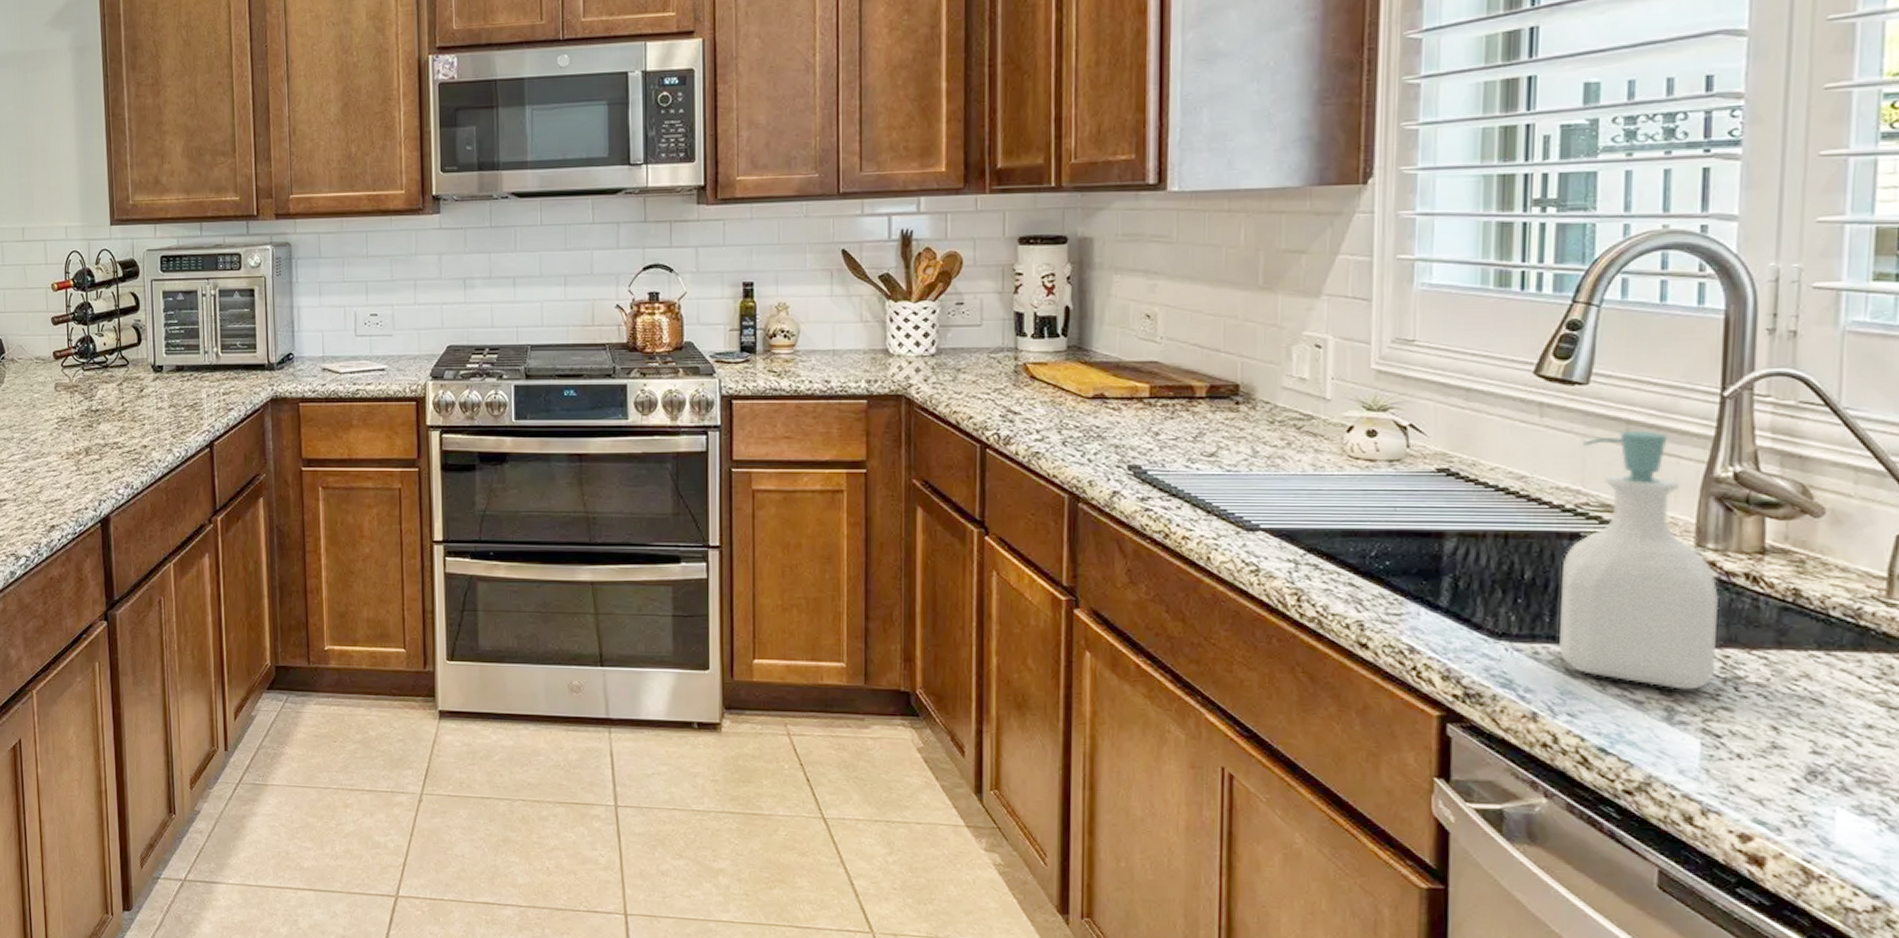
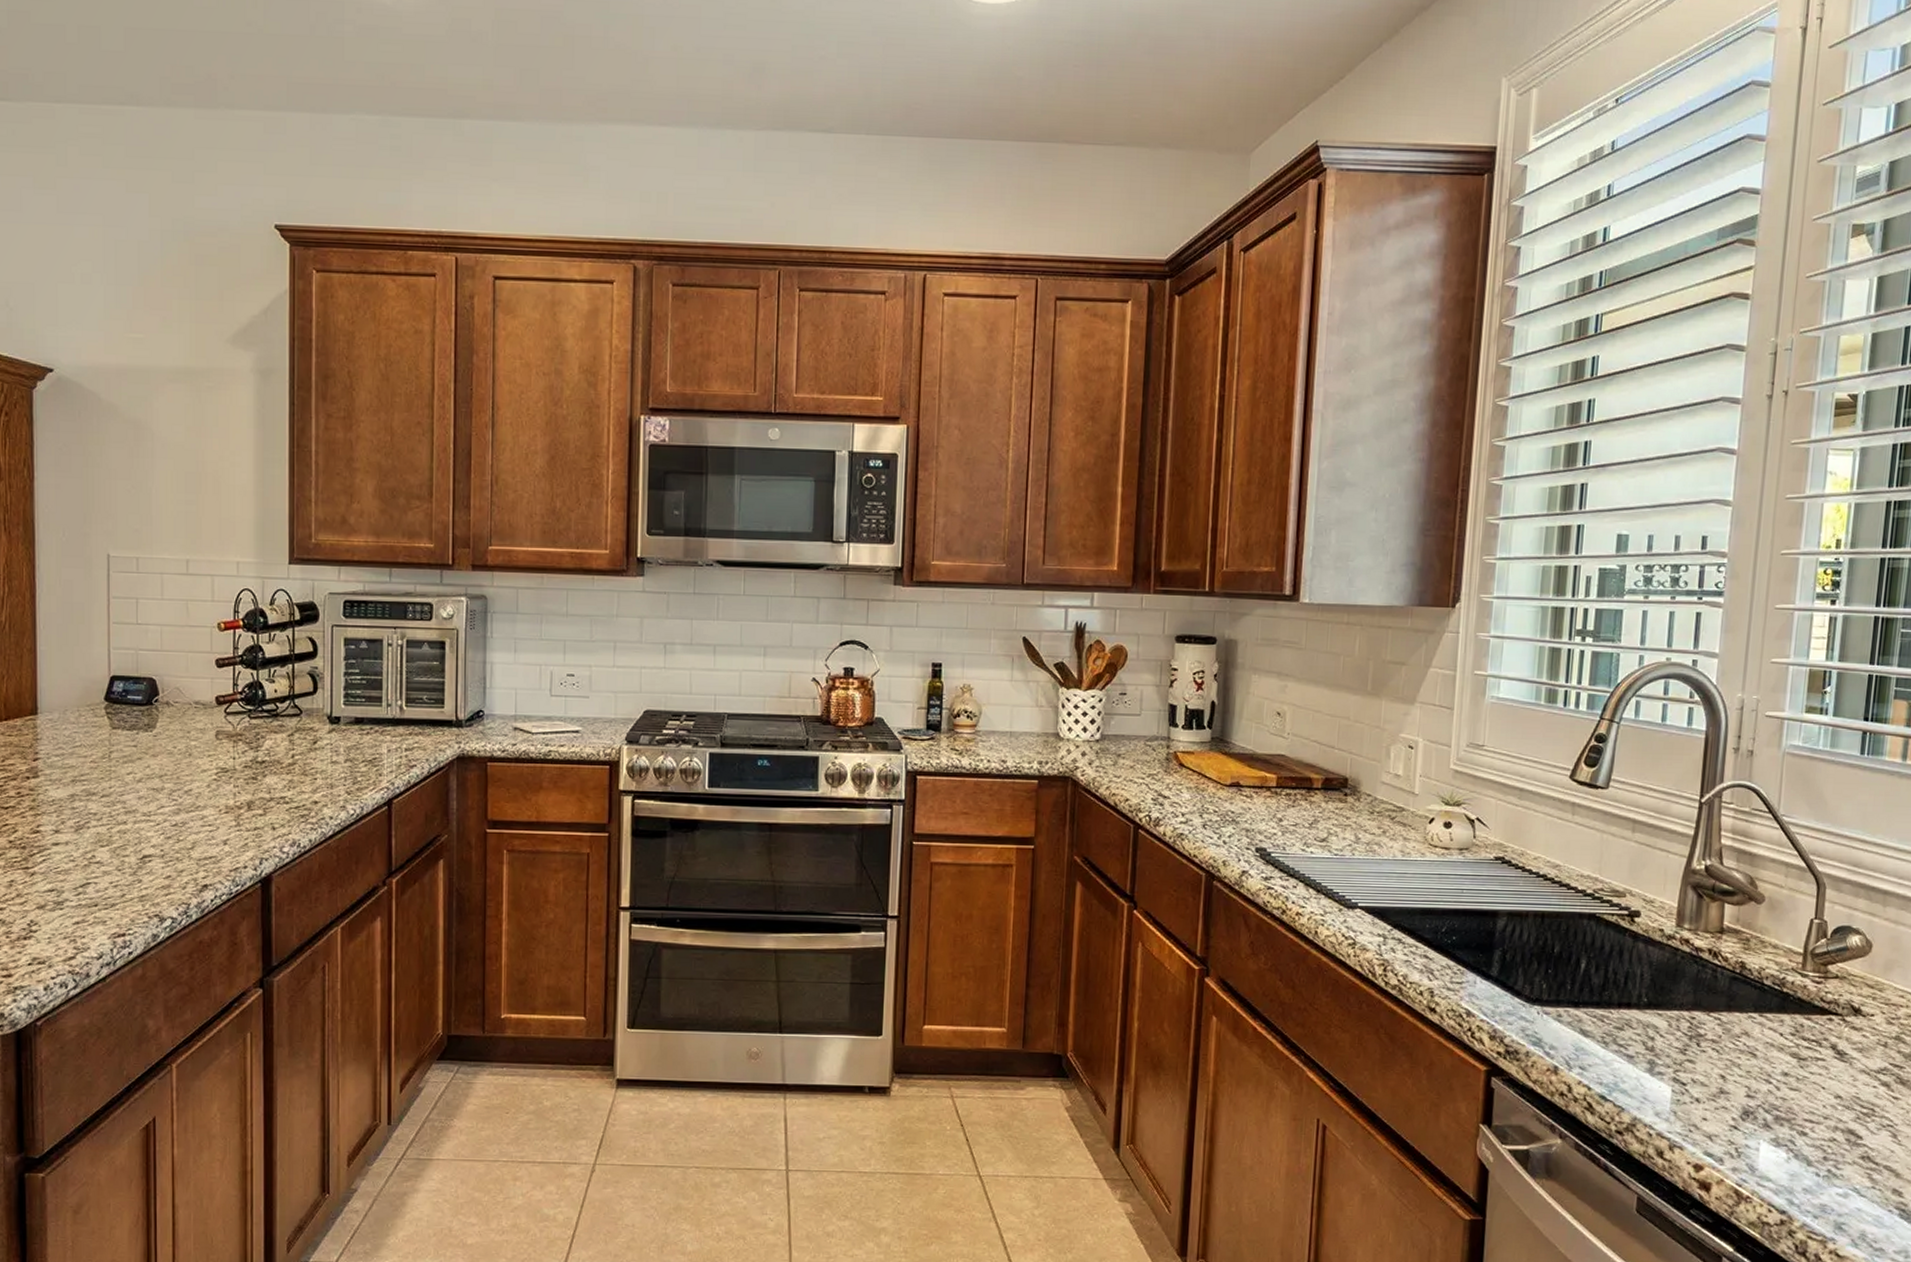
soap bottle: present [1559,430,1720,690] -> none [1576,828,1691,1046]

